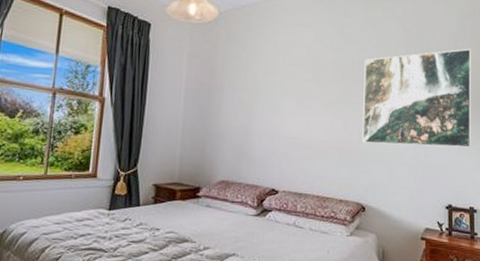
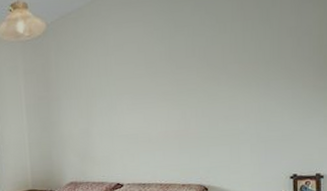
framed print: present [362,48,471,148] -> none [198,9,317,128]

